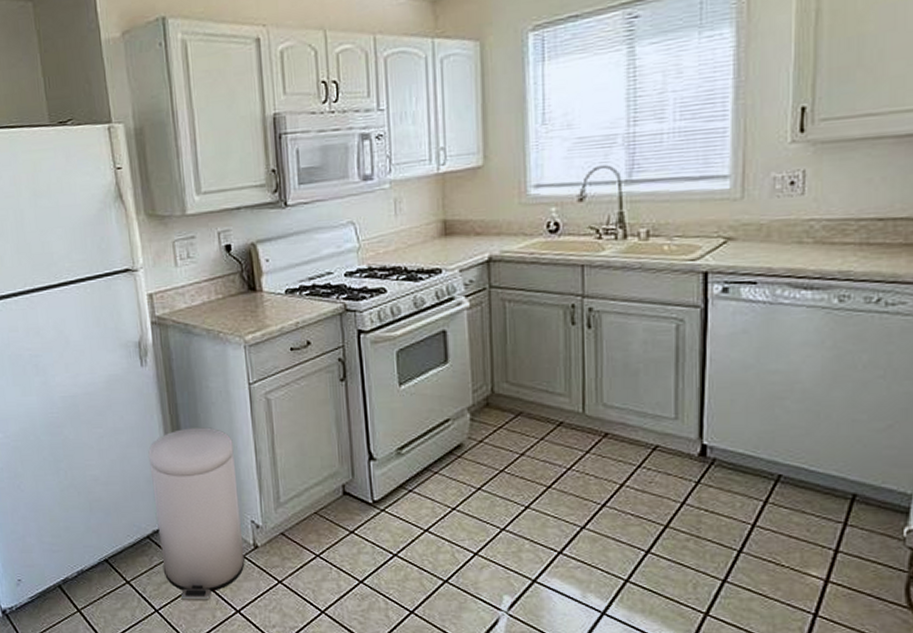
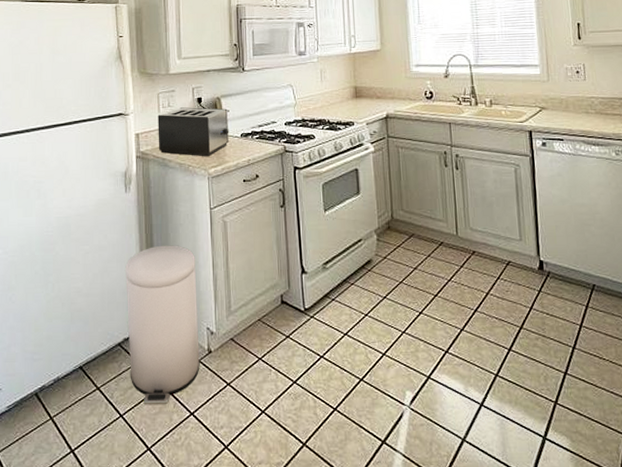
toaster: none [174,257,270,321] -> present [157,107,229,157]

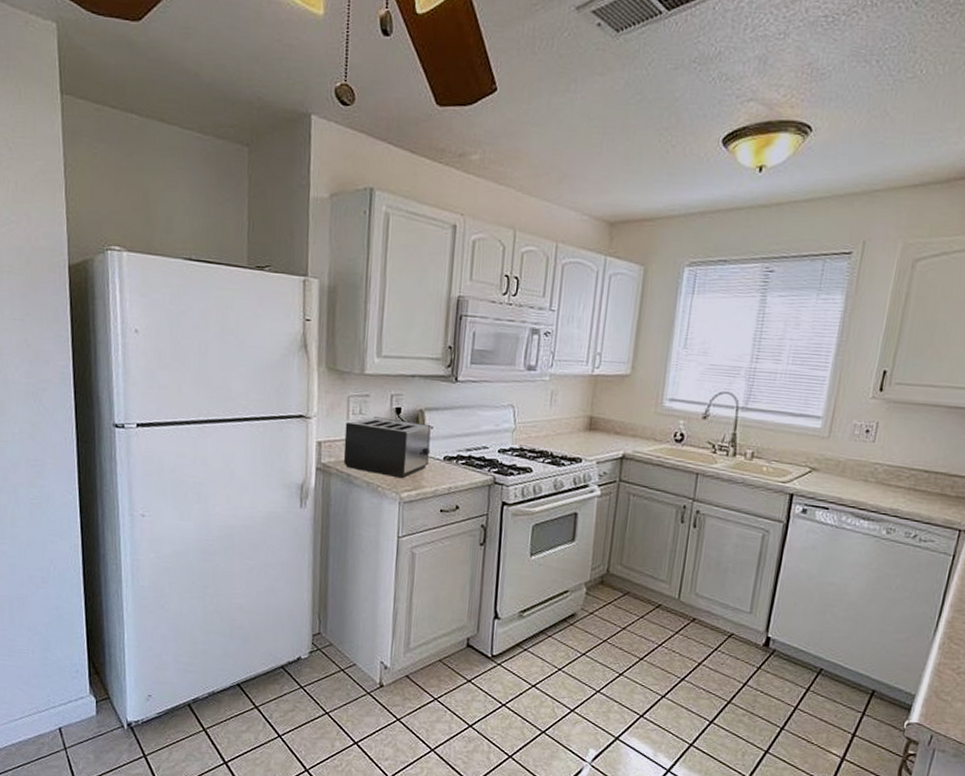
pedal bin: present [125,245,200,405] -> none [291,570,375,732]

